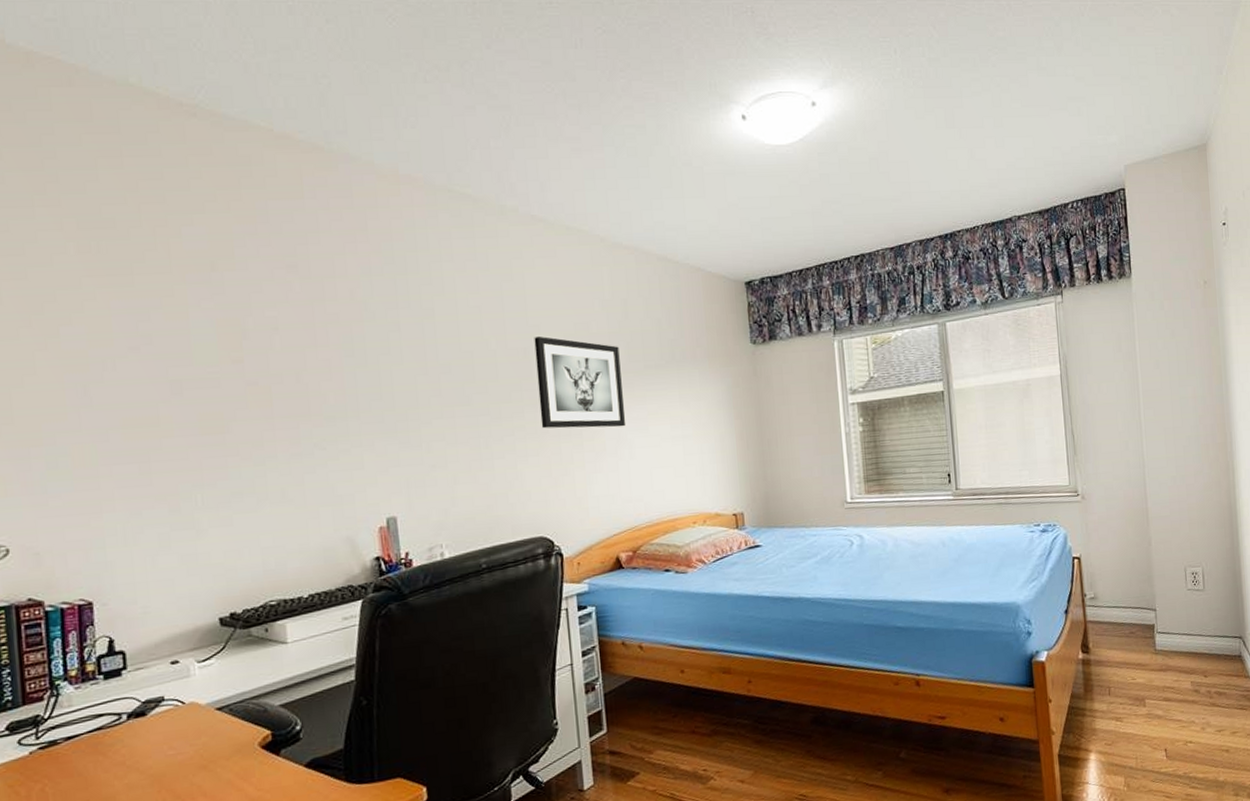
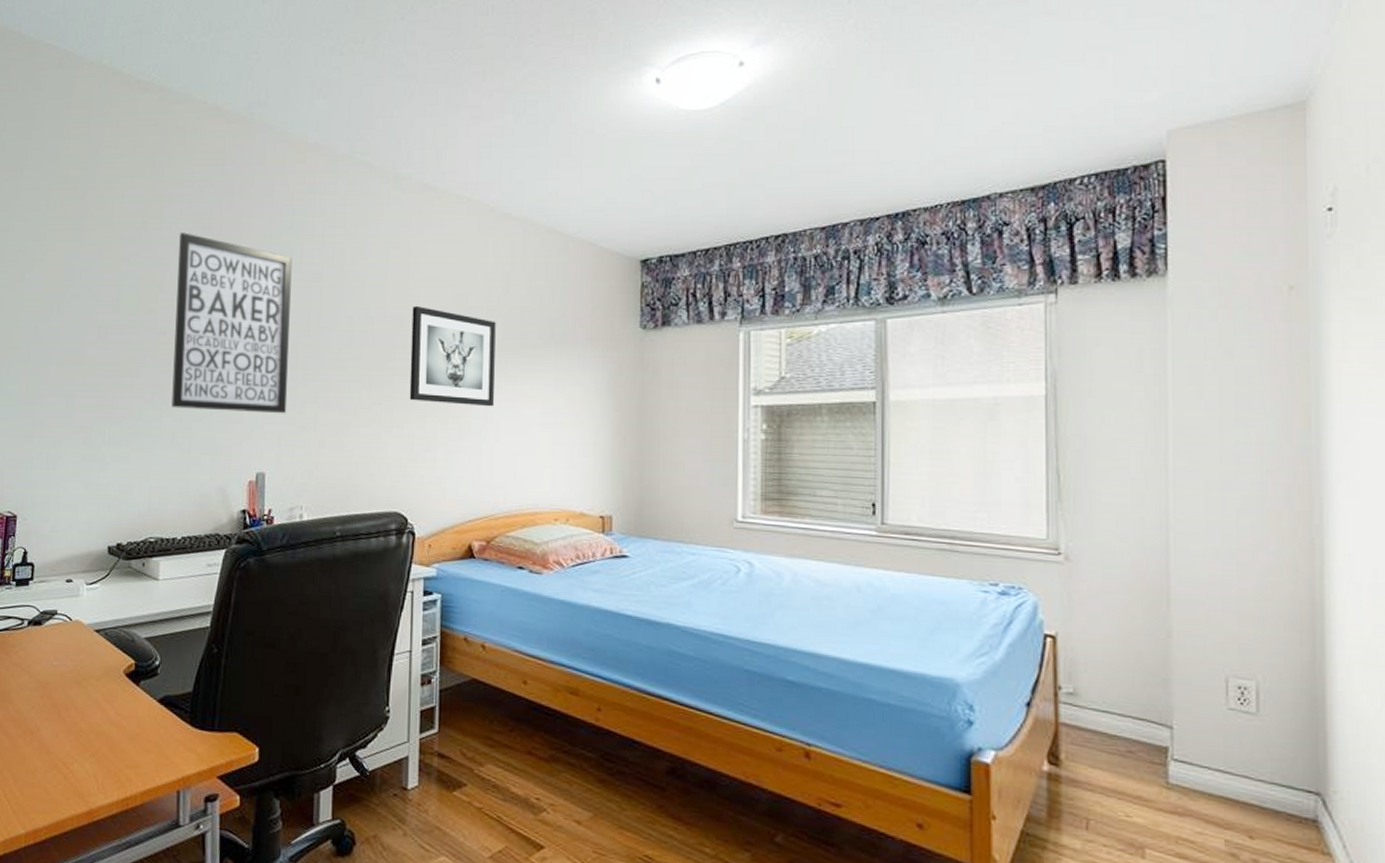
wall art: none [260,273,413,462] -> present [171,232,292,414]

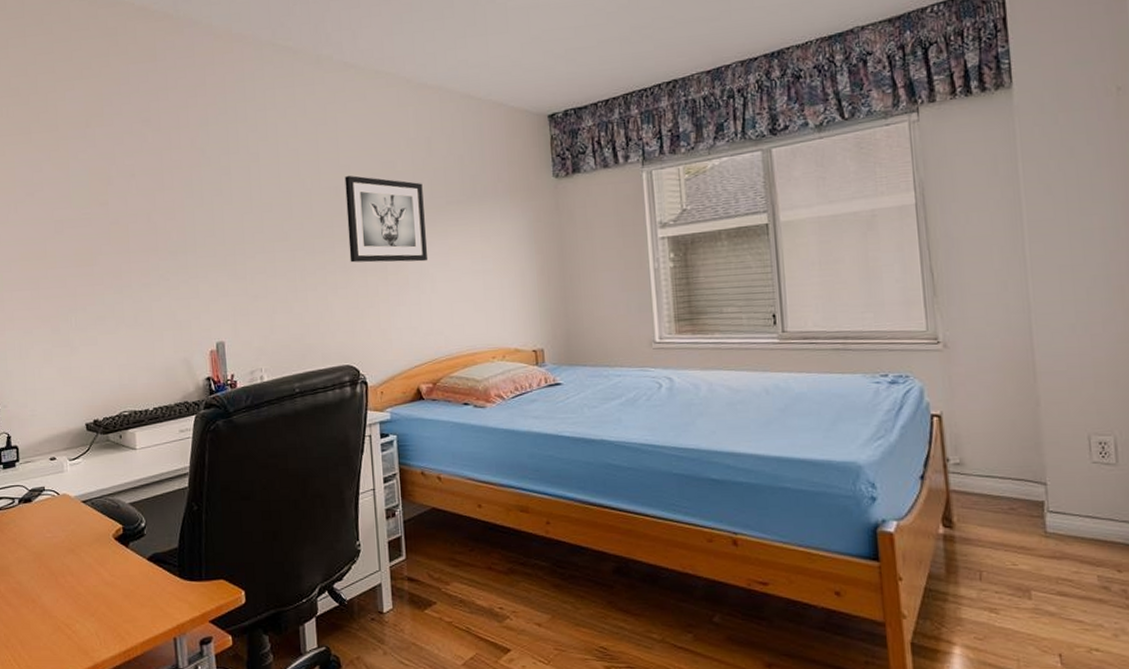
wall art: present [171,232,292,414] -> none [122,127,239,291]

